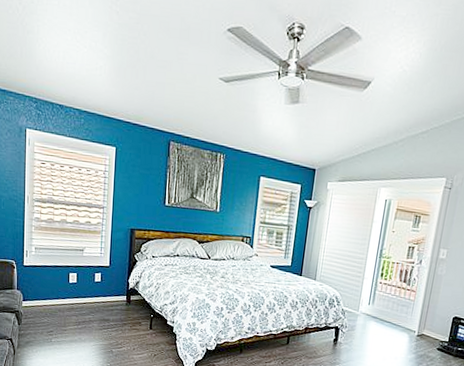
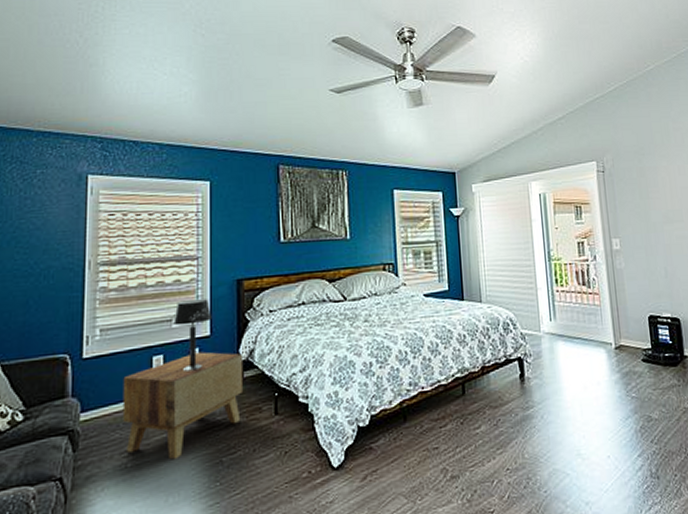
side table: none [49,276,132,344] -> present [122,351,244,460]
table lamp: none [84,237,111,289] -> present [173,298,212,372]

